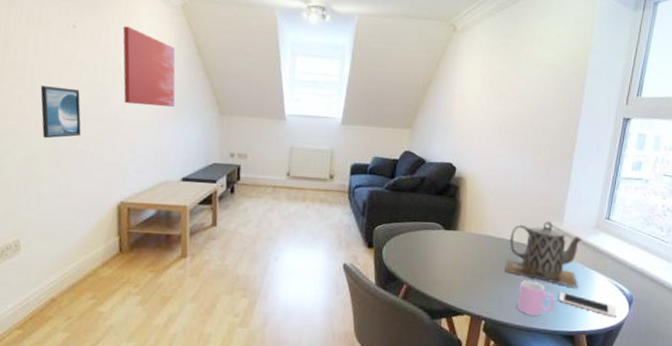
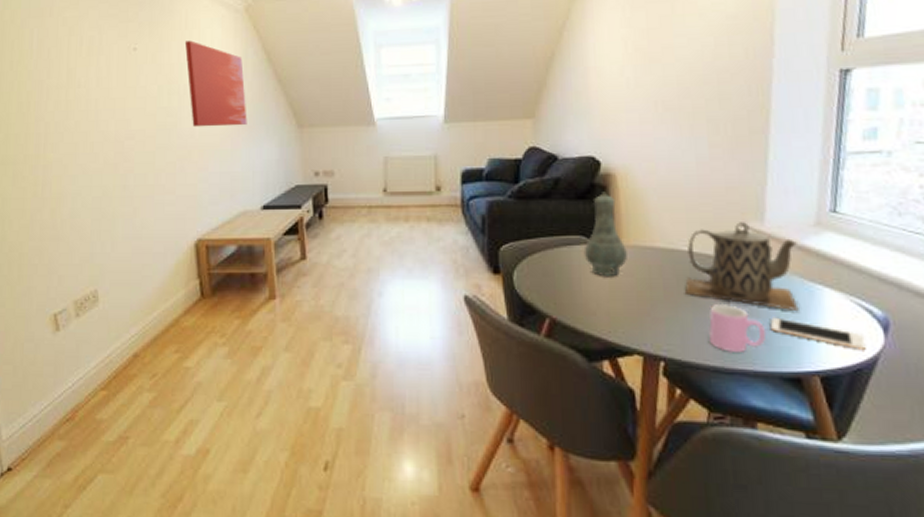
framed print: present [40,86,81,139] -> none [106,117,150,175]
vase: none [436,191,468,255] -> present [583,192,627,276]

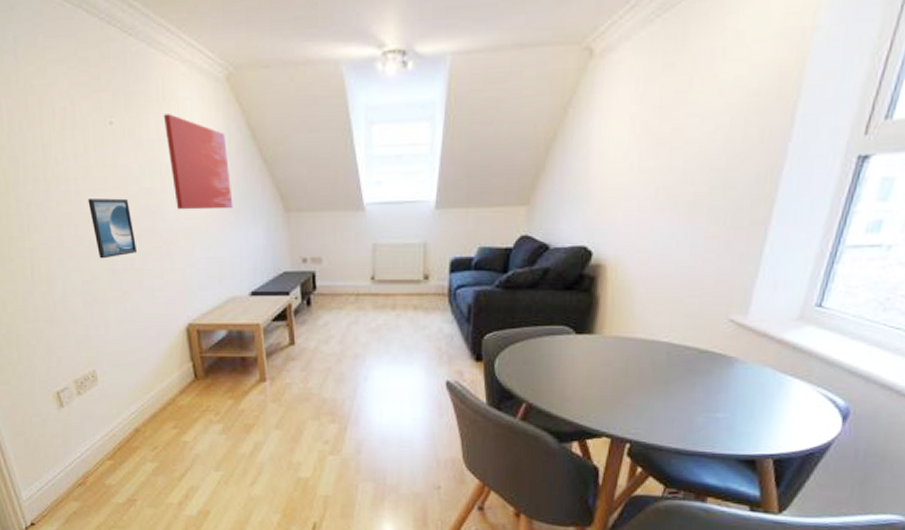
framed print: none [106,117,150,175] -> present [88,198,137,259]
vase: present [583,192,627,276] -> none [565,283,608,365]
teapot: present [685,222,799,310] -> none [659,315,776,400]
cup: present [709,303,767,354] -> none [676,392,731,438]
cell phone: present [770,317,866,349] -> none [735,405,823,436]

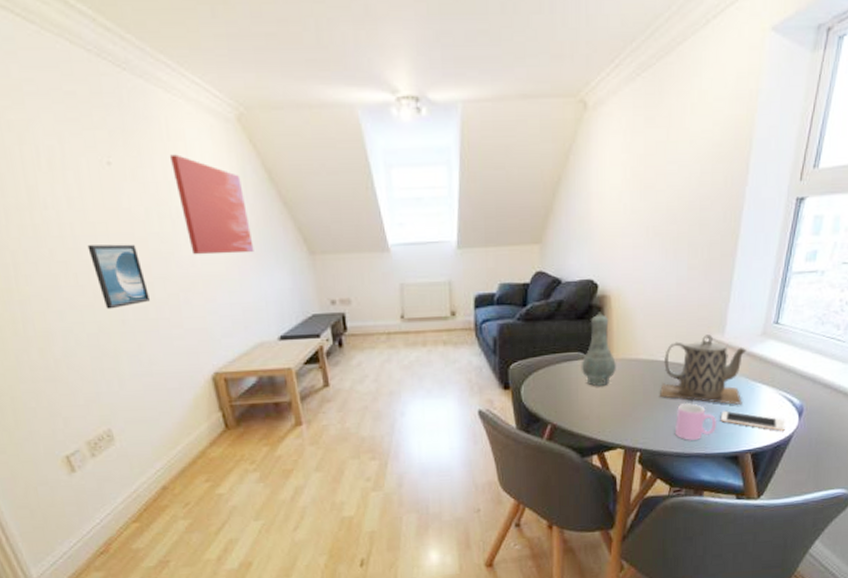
vase: none [565,283,608,365] -> present [581,312,616,386]
teapot: none [659,315,776,400] -> present [660,334,747,405]
cup: none [676,392,731,438] -> present [675,402,717,442]
cell phone: none [735,405,823,436] -> present [720,410,785,431]

